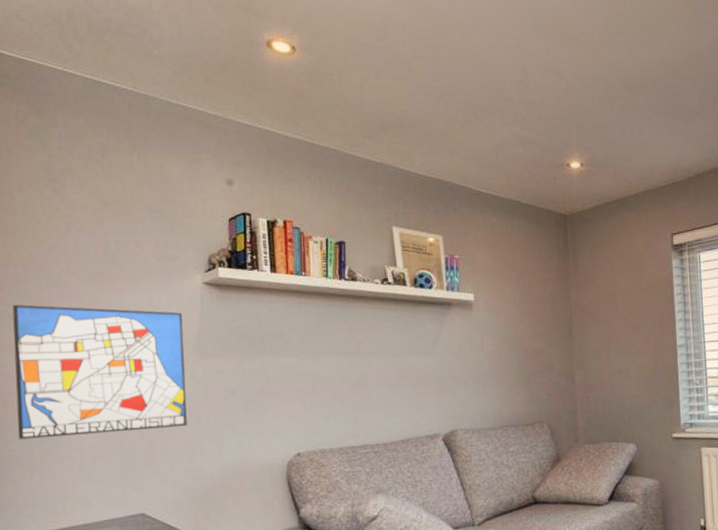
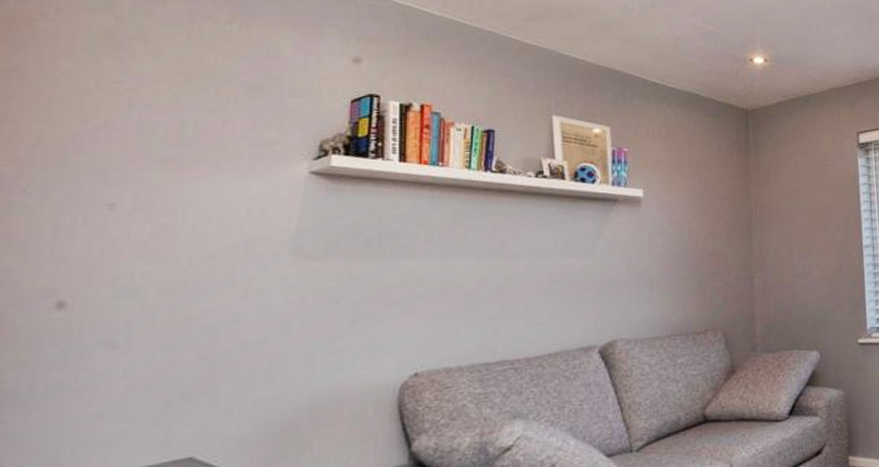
wall art: present [12,304,187,440] -> none [15,193,277,367]

